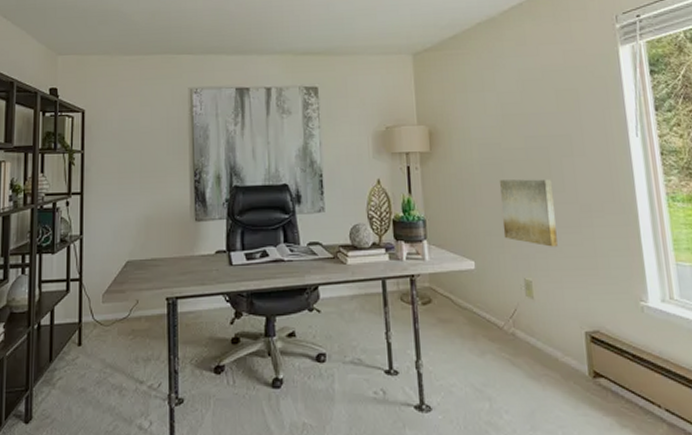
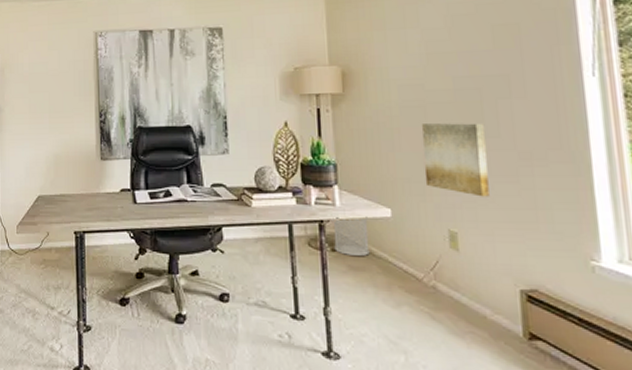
wastebasket: none [423,269,457,308] -> present [333,216,370,256]

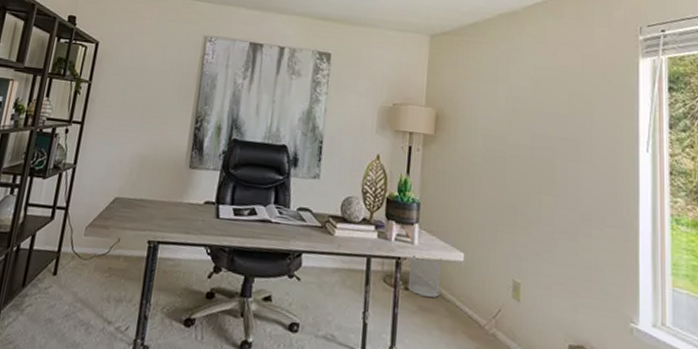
wall art: present [421,123,489,197] -> none [497,175,553,252]

